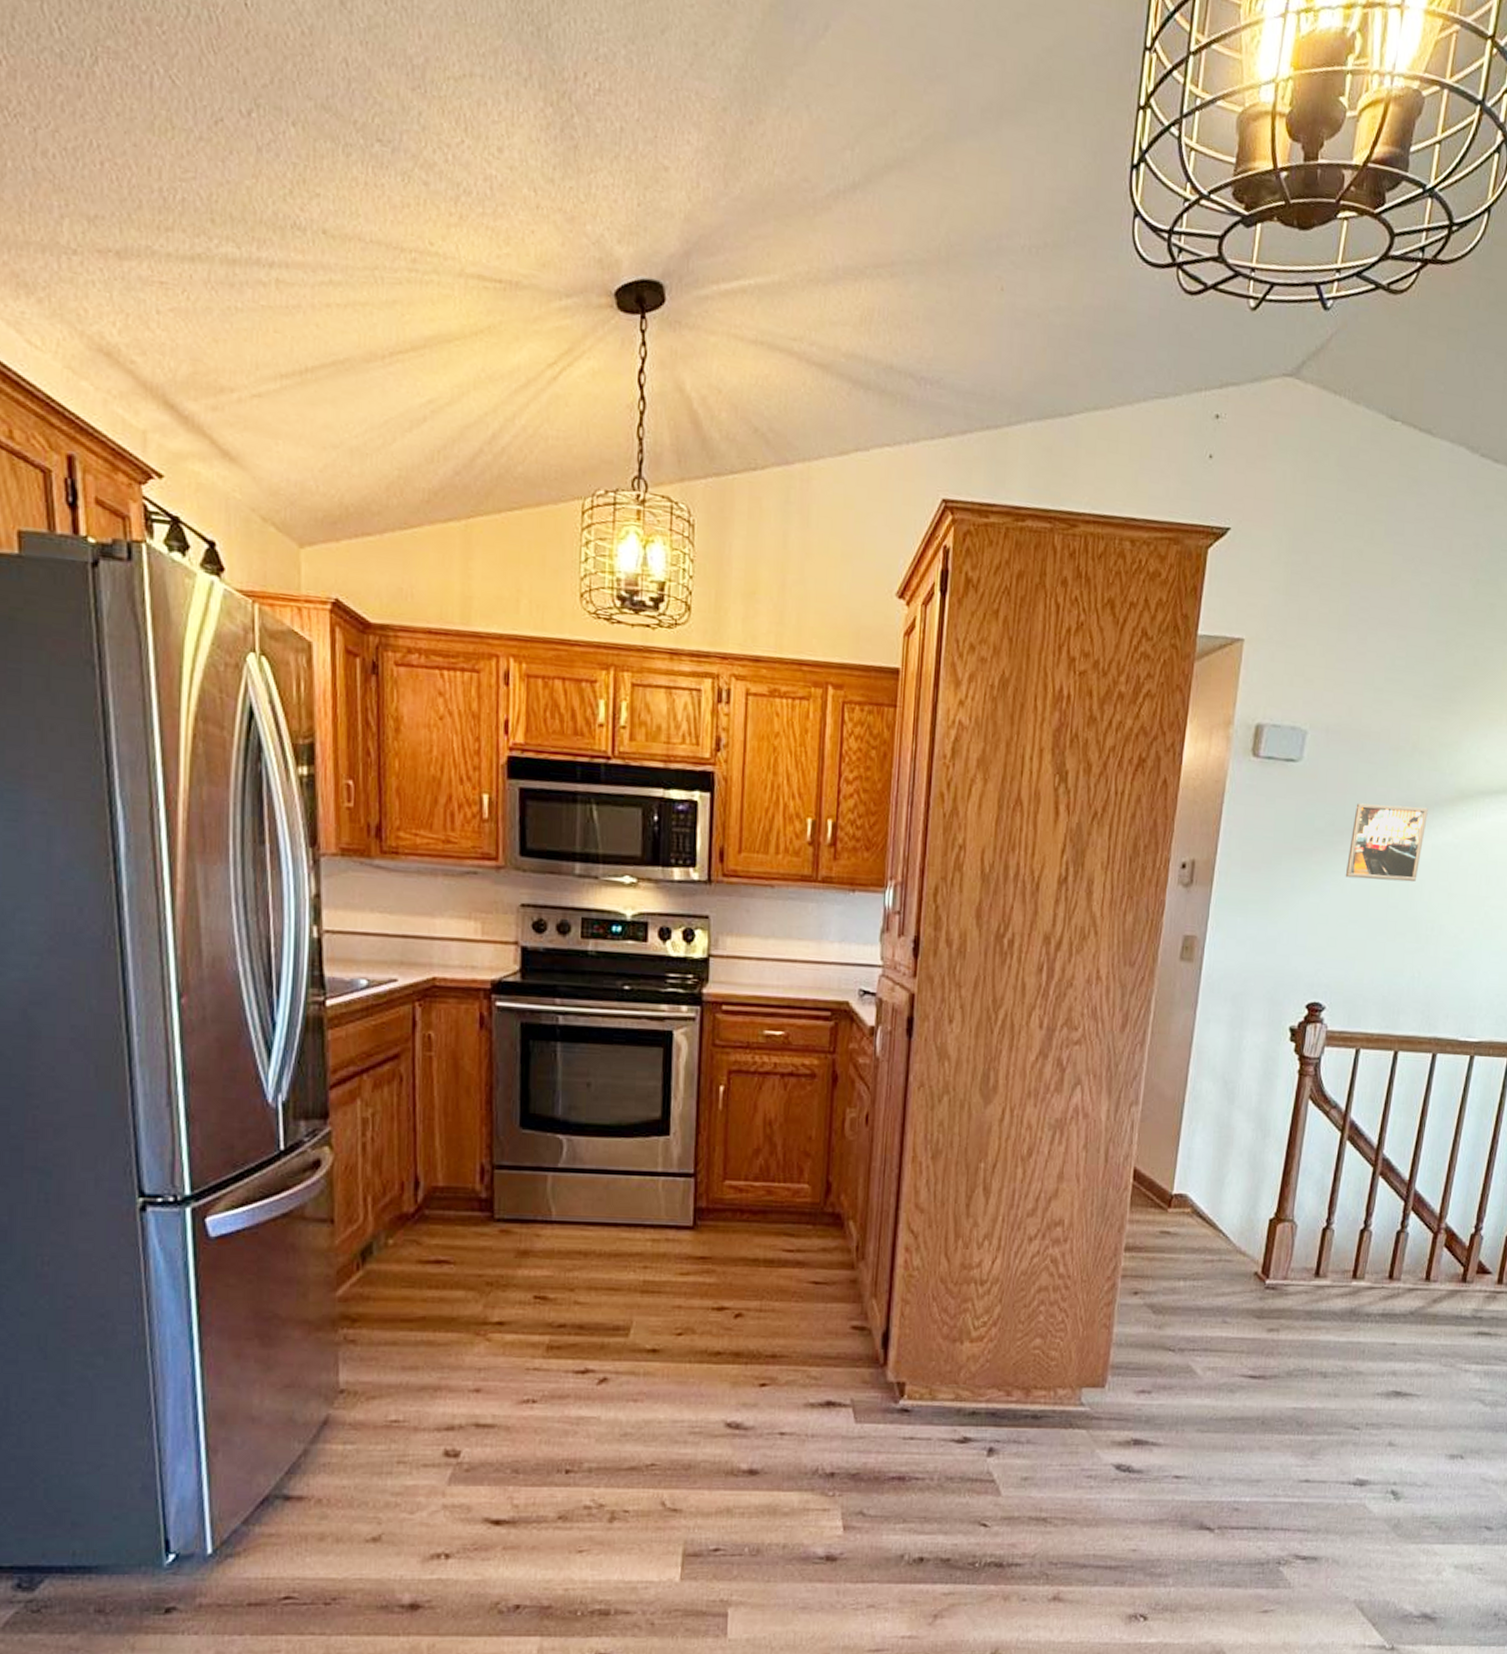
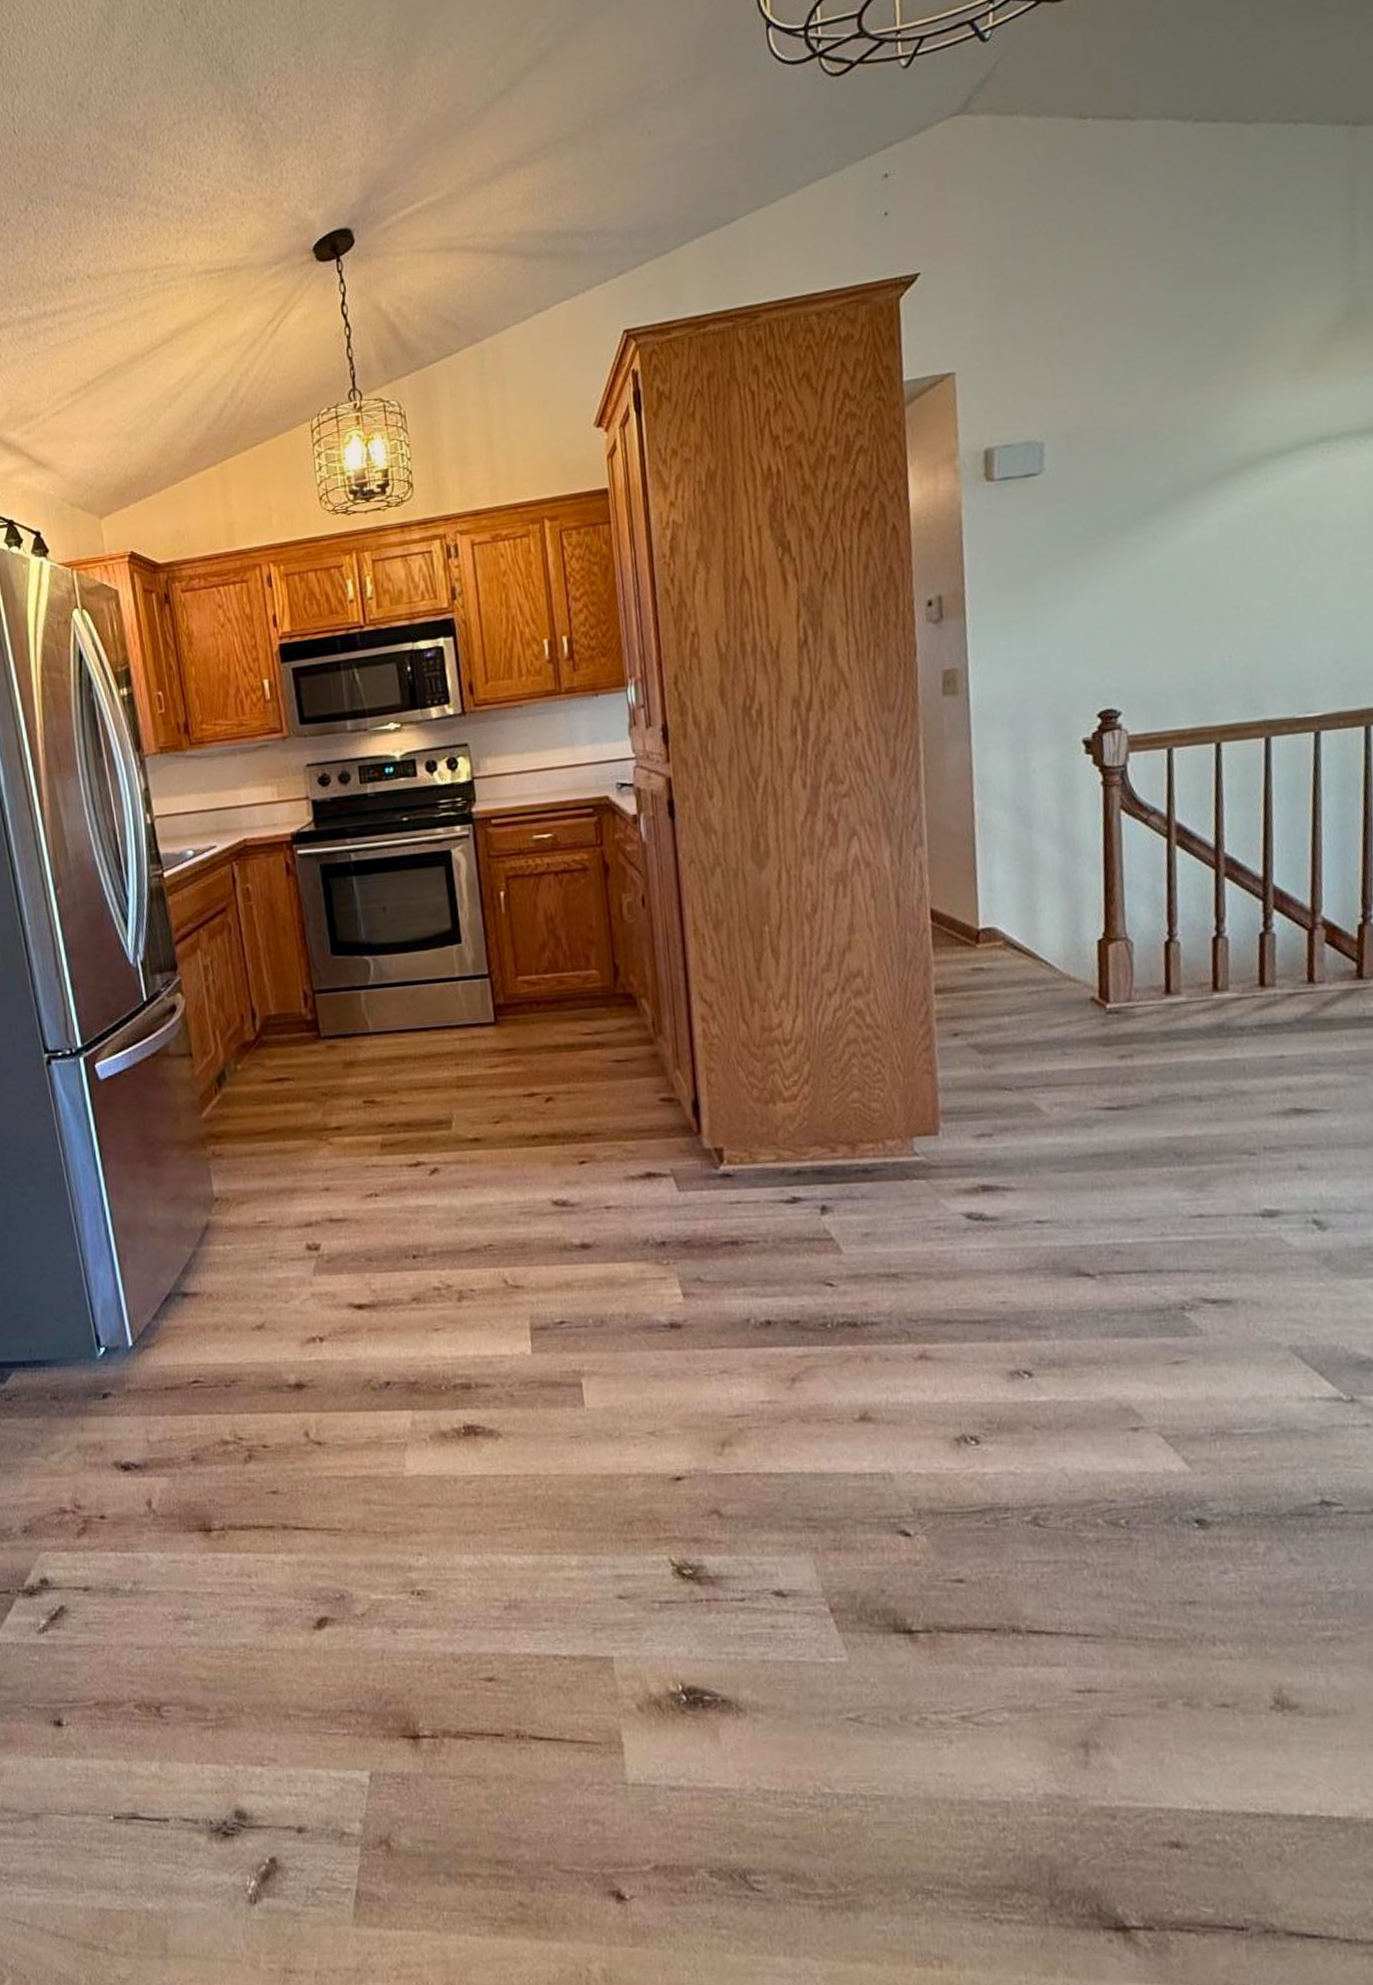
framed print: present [1345,803,1428,882] -> none [1116,485,1207,577]

